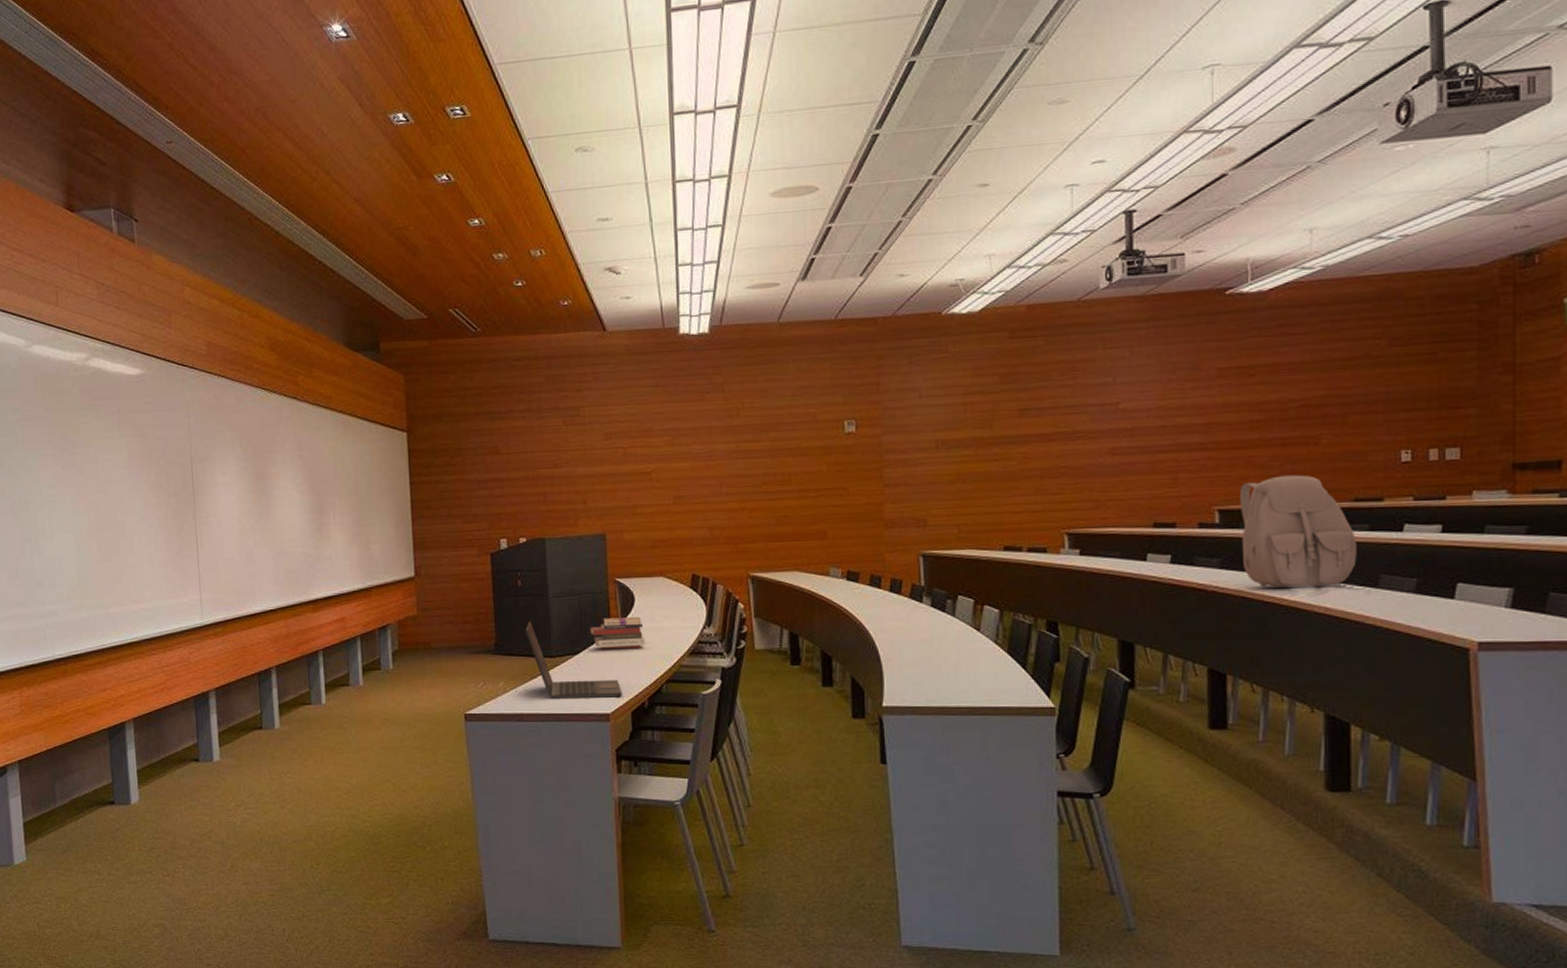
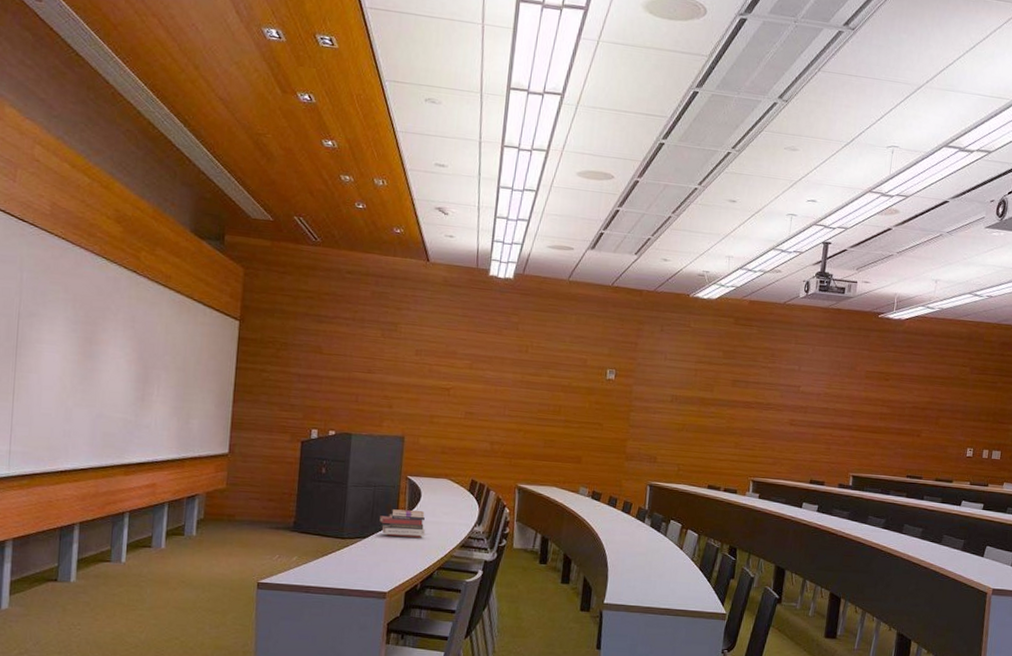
laptop: present [524,620,622,699] -> none [322,504,400,579]
backpack: present [1239,474,1357,589] -> none [862,456,933,540]

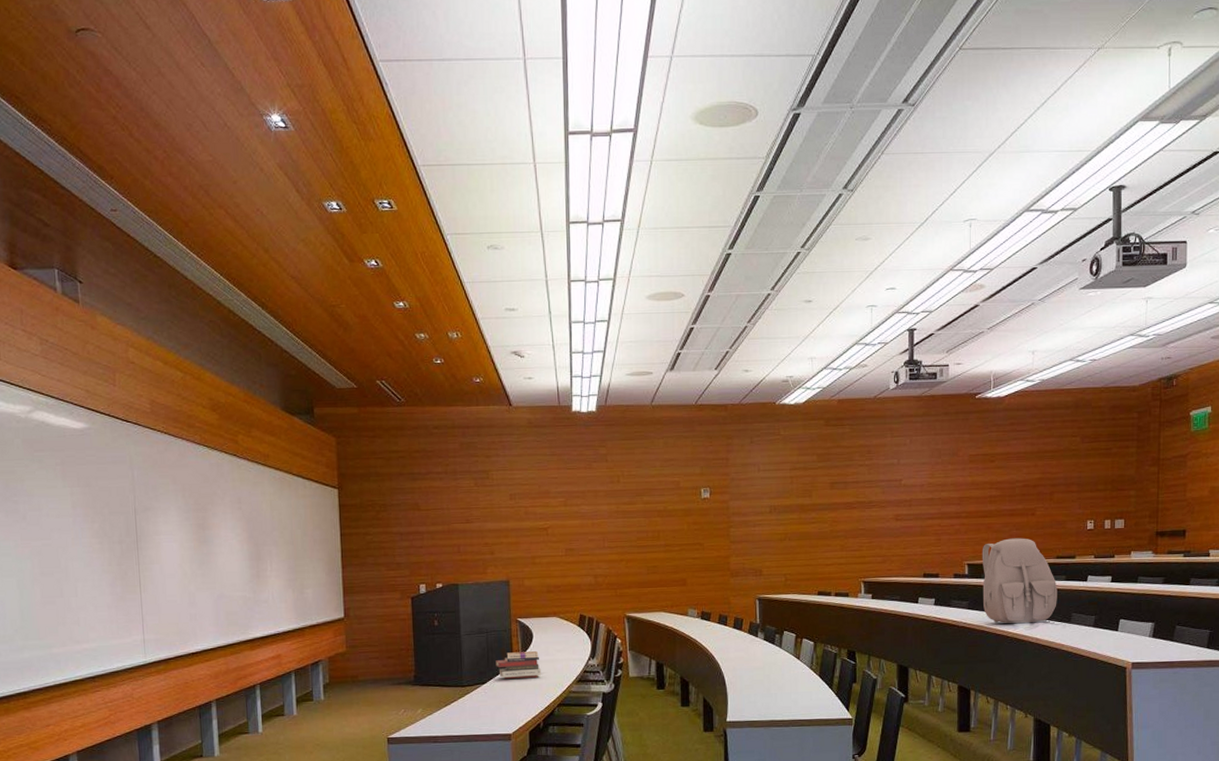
backpack: none [862,456,933,540] -> present [982,538,1058,624]

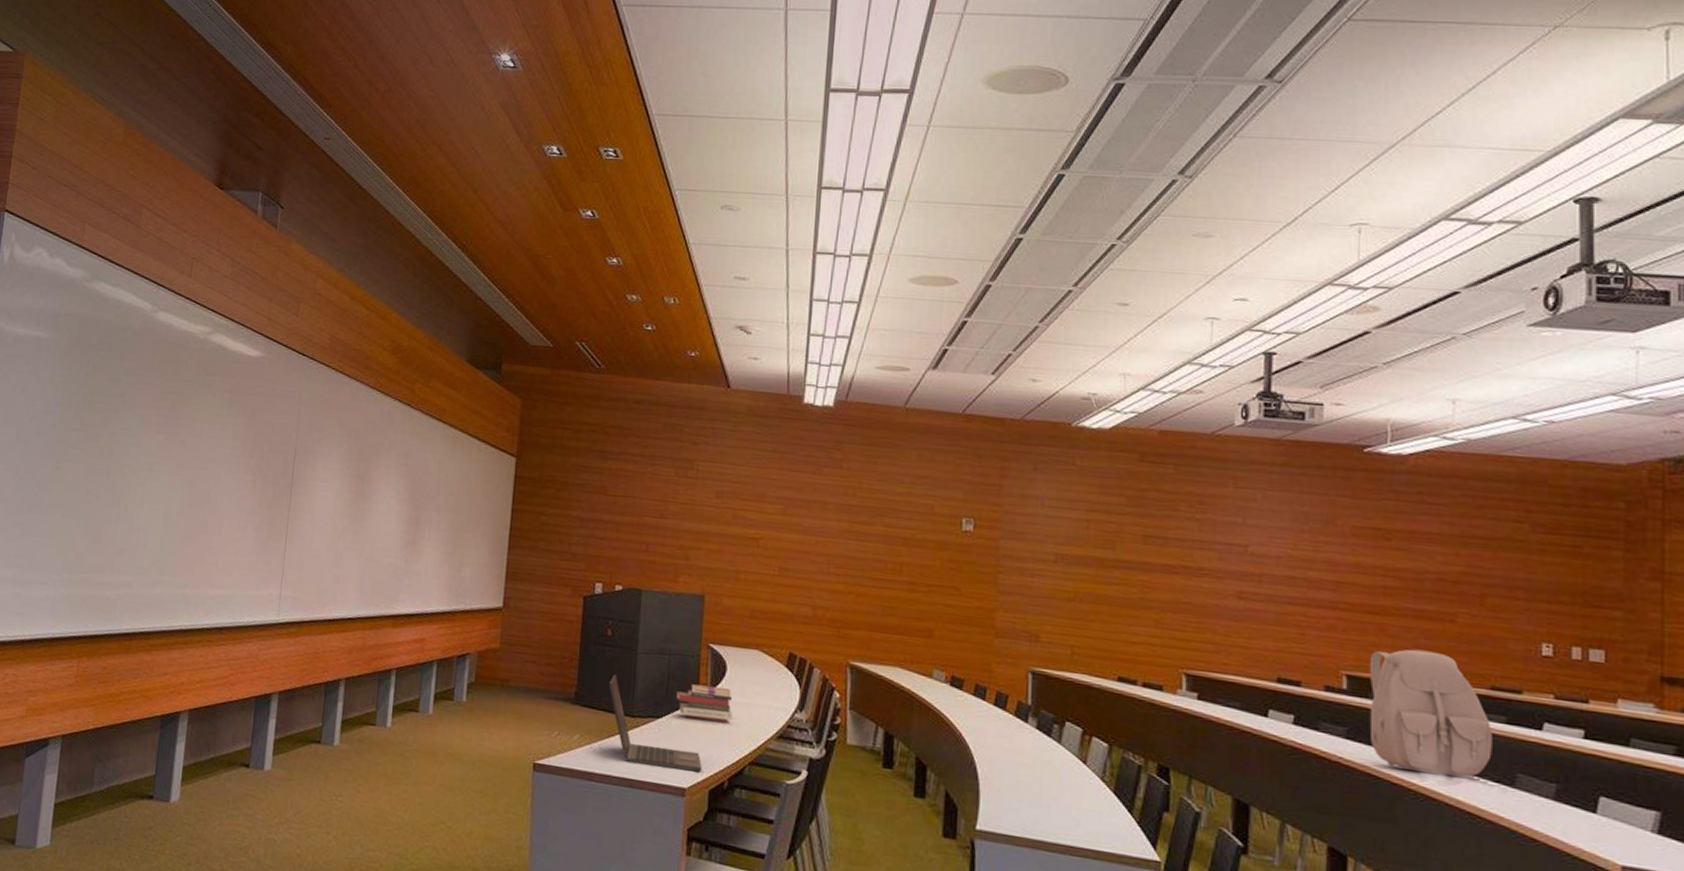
laptop: none [440,655,522,722] -> present [608,674,702,772]

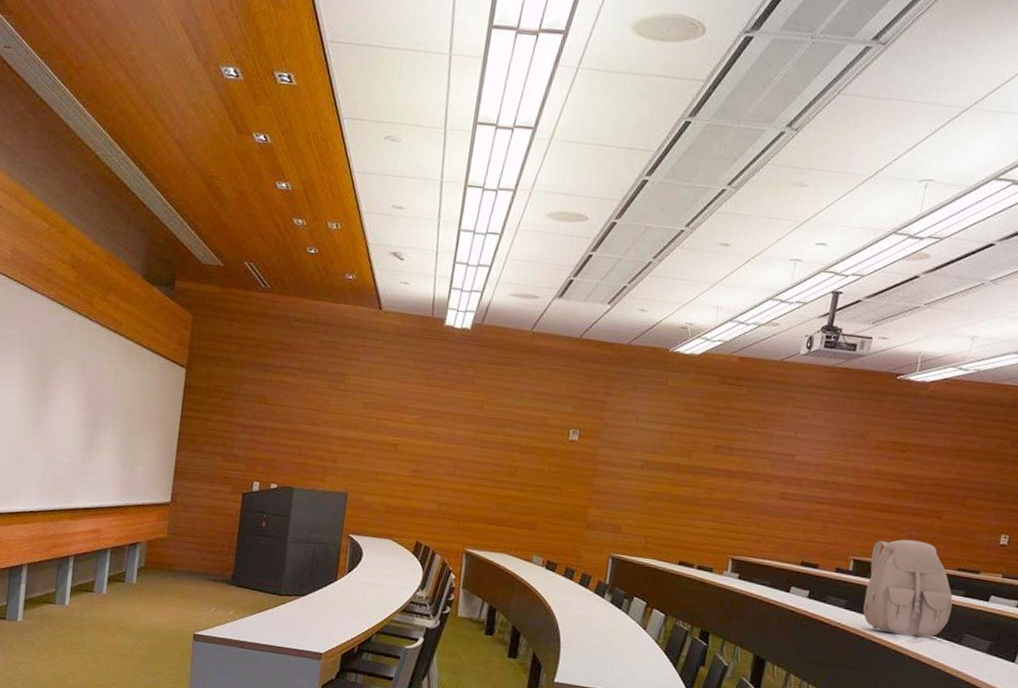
laptop: present [608,674,702,772] -> none [260,559,337,640]
books: present [676,684,734,723] -> none [318,568,366,600]

